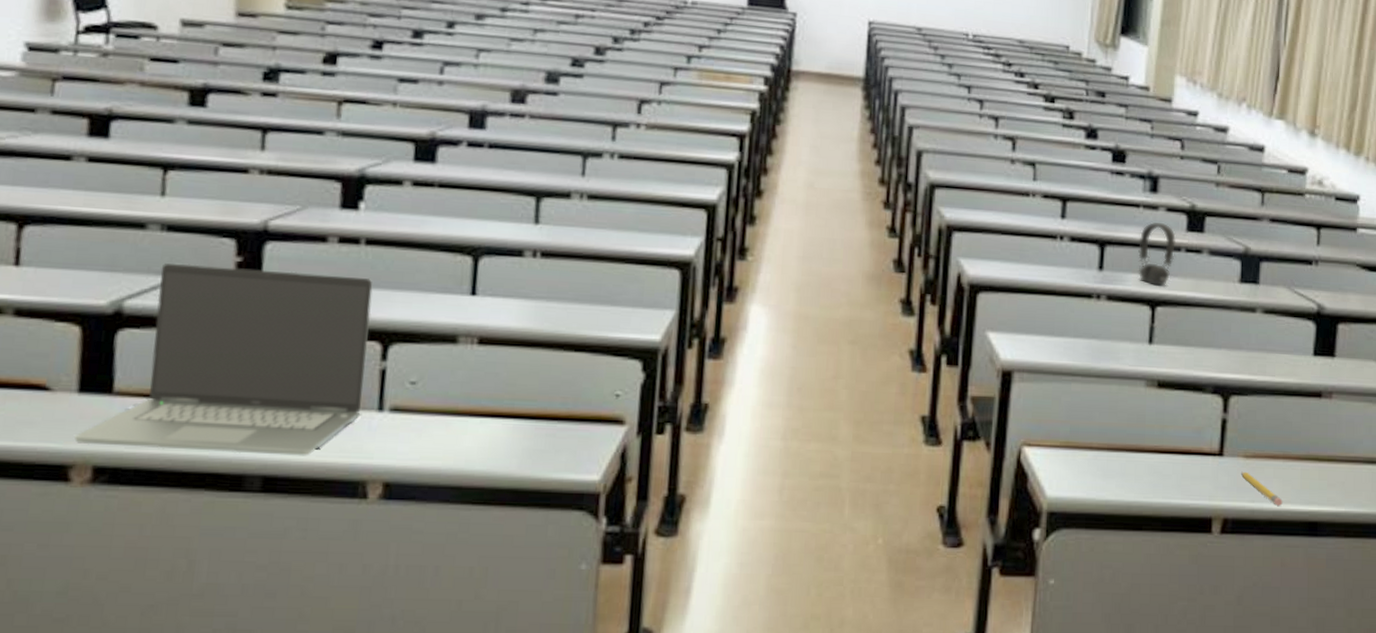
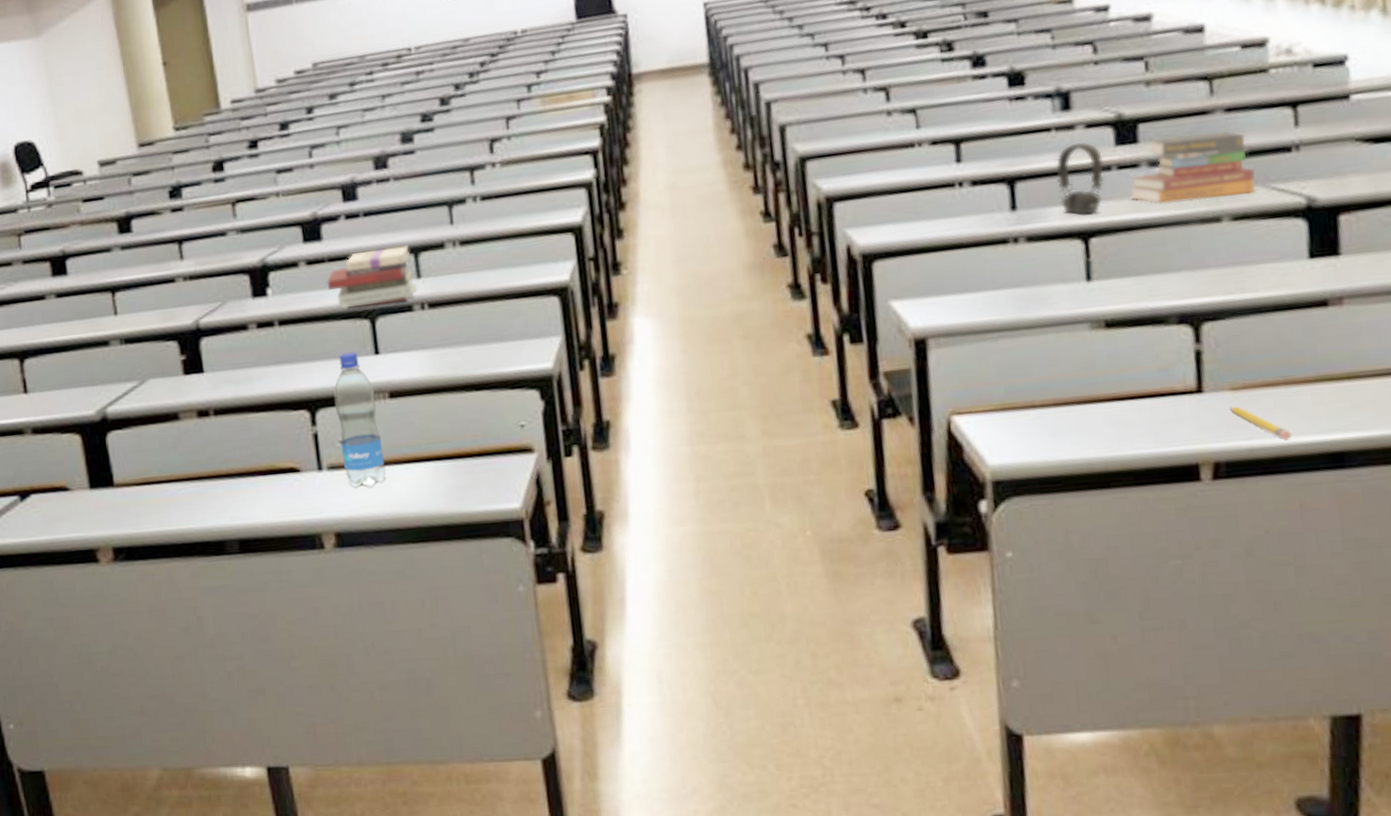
laptop: present [74,264,373,456] -> none [95,354,304,531]
bottle: none [409,288,462,438] -> present [333,352,386,488]
books: none [431,183,532,246] -> present [326,245,417,308]
books: none [1192,232,1285,293] -> present [1130,131,1256,205]

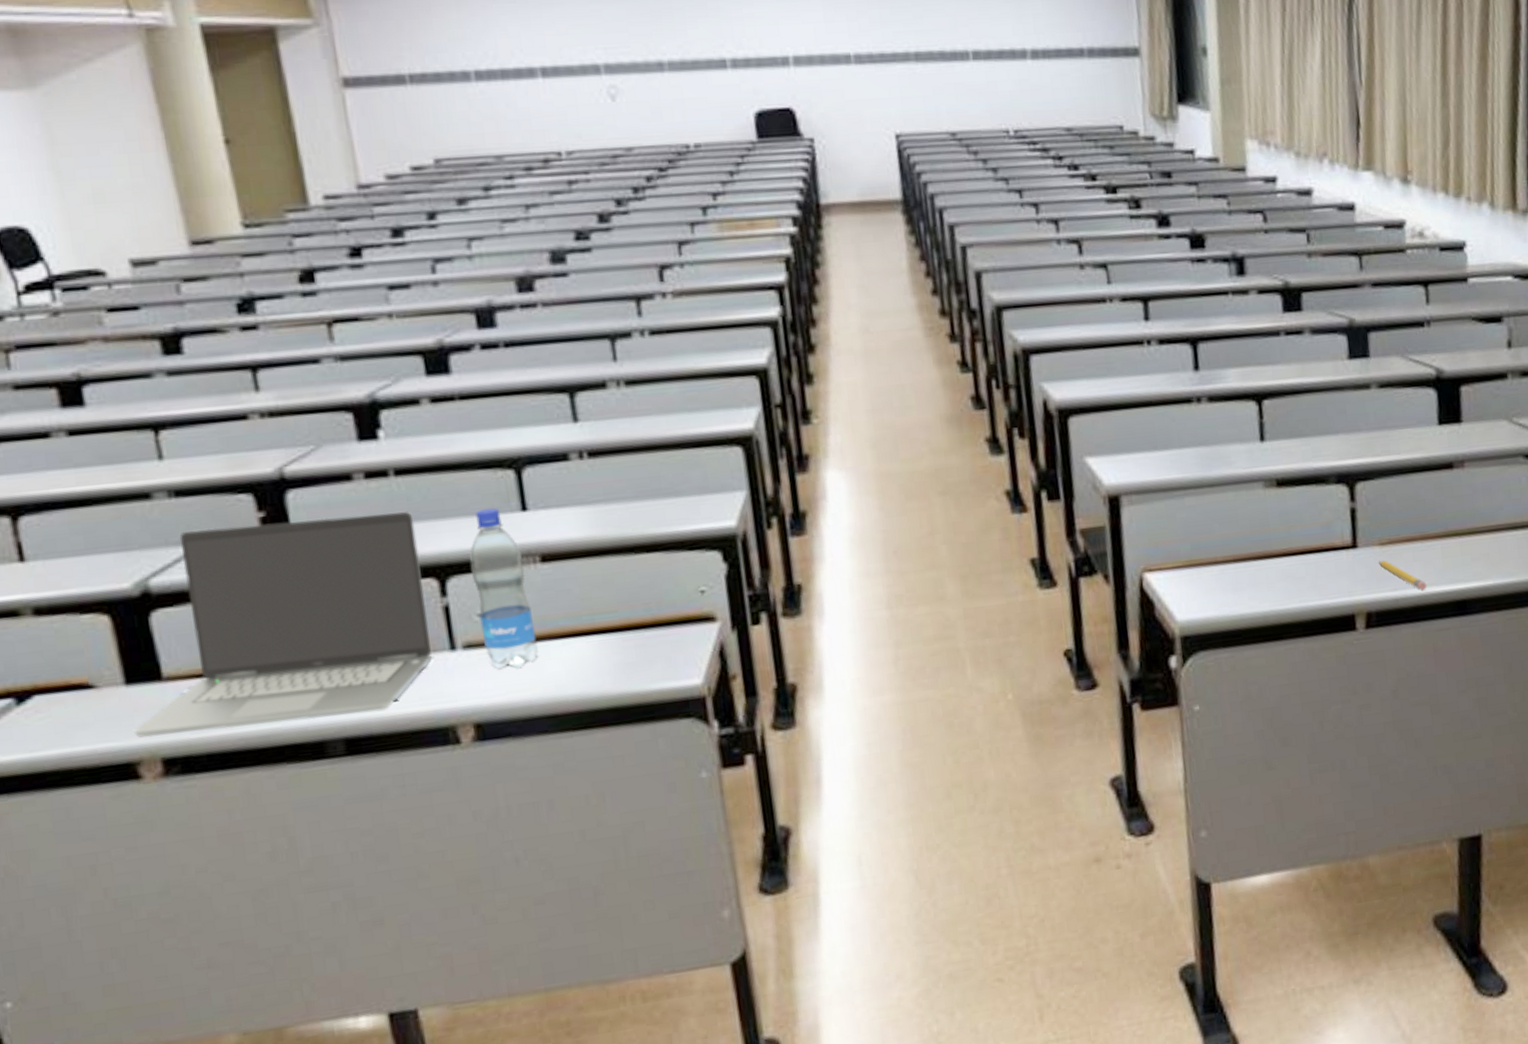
laptop: none [95,354,304,531] -> present [134,510,432,738]
books: present [326,245,417,308] -> none [457,383,573,455]
headphones: present [1056,142,1104,216] -> none [1233,307,1274,378]
books: present [1130,131,1256,205] -> none [1296,304,1397,370]

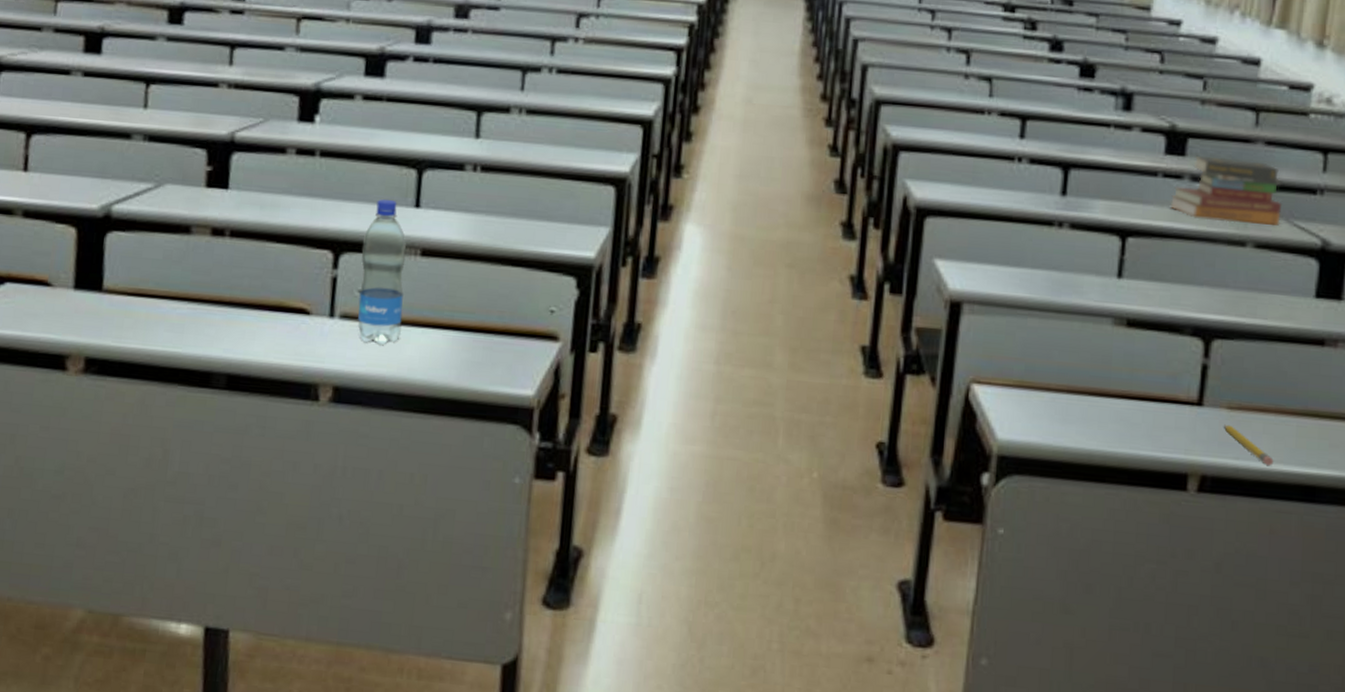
laptop: present [134,510,432,738] -> none [70,171,327,358]
books: none [1296,304,1397,370] -> present [1169,155,1283,225]

